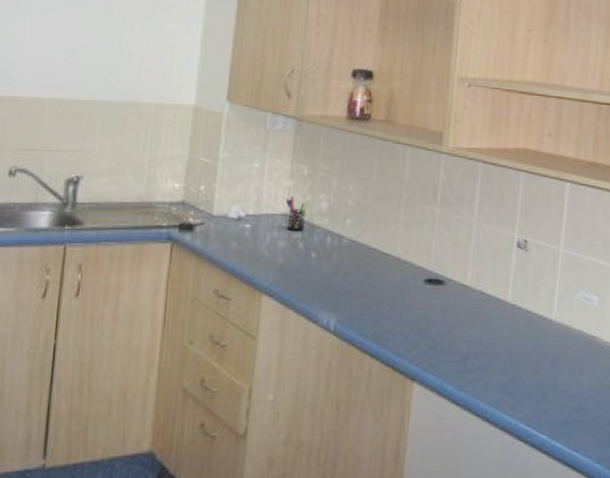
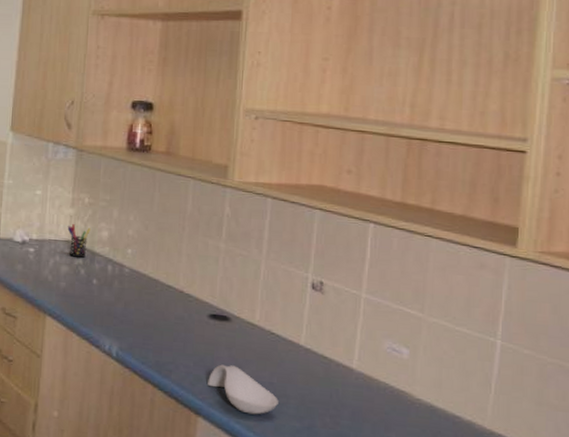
spoon rest: none [423,328,488,374] -> present [208,364,279,415]

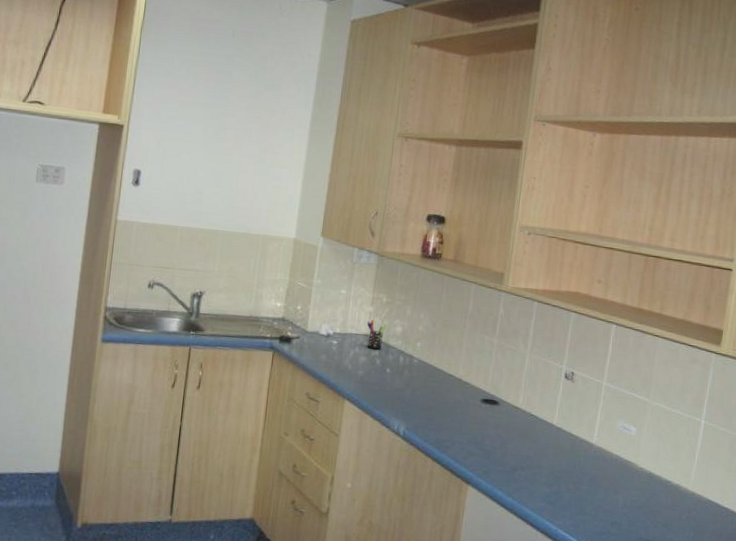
spoon rest: present [208,364,279,415] -> none [477,441,534,483]

